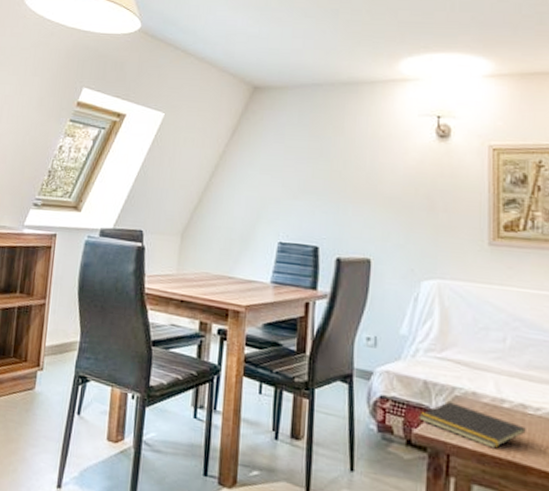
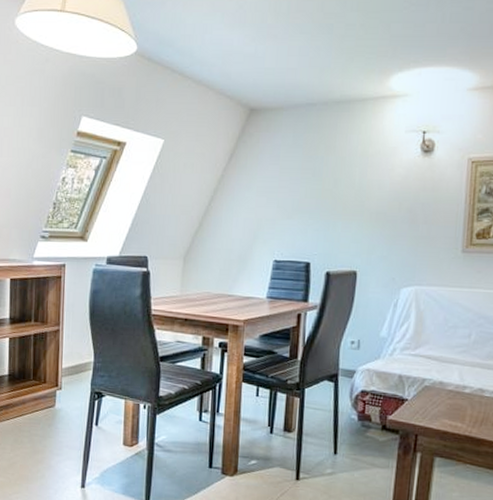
notepad: present [419,402,526,449] -> none [393,391,482,427]

